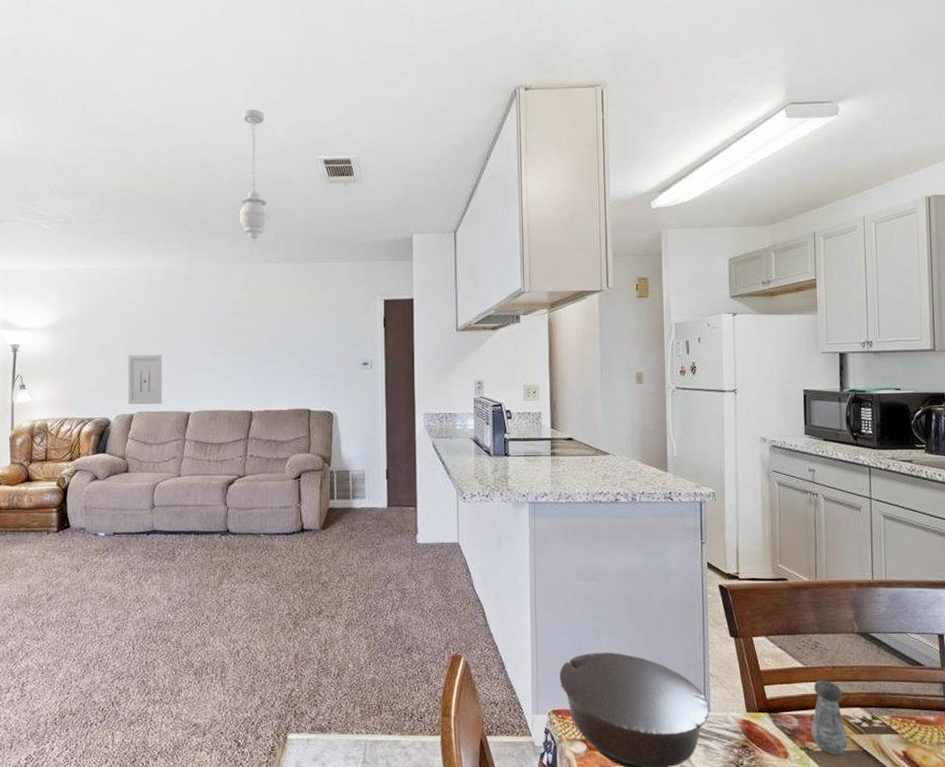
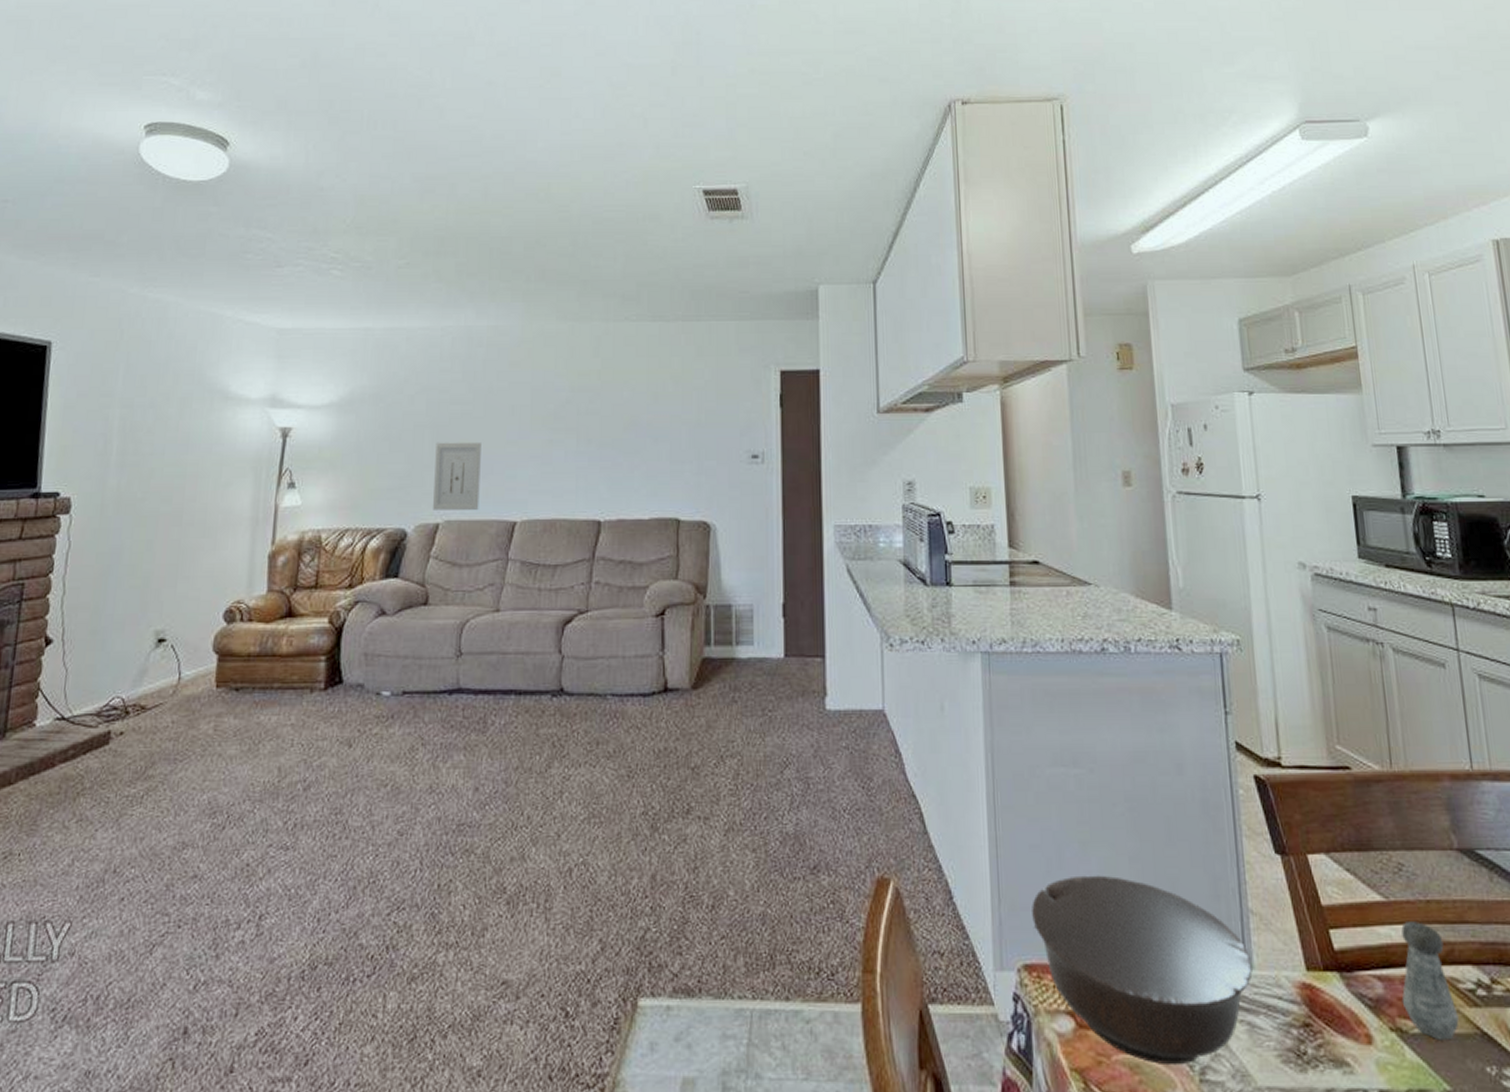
pendant light: present [237,109,271,242] -> none [588,126,632,295]

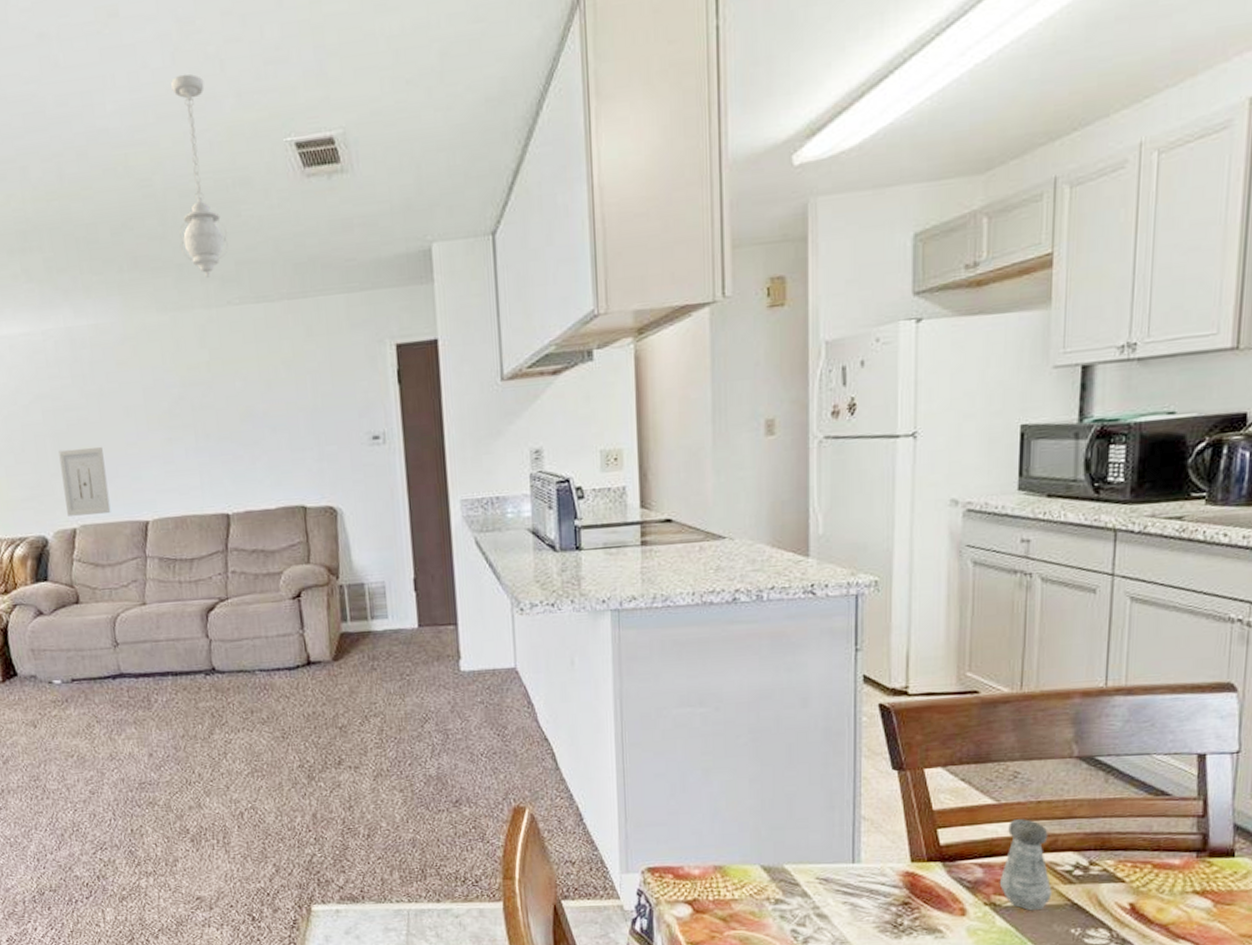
pendant light: none [588,126,632,295] -> present [171,74,228,278]
bowl: present [1032,875,1253,1066] -> none [656,795,859,938]

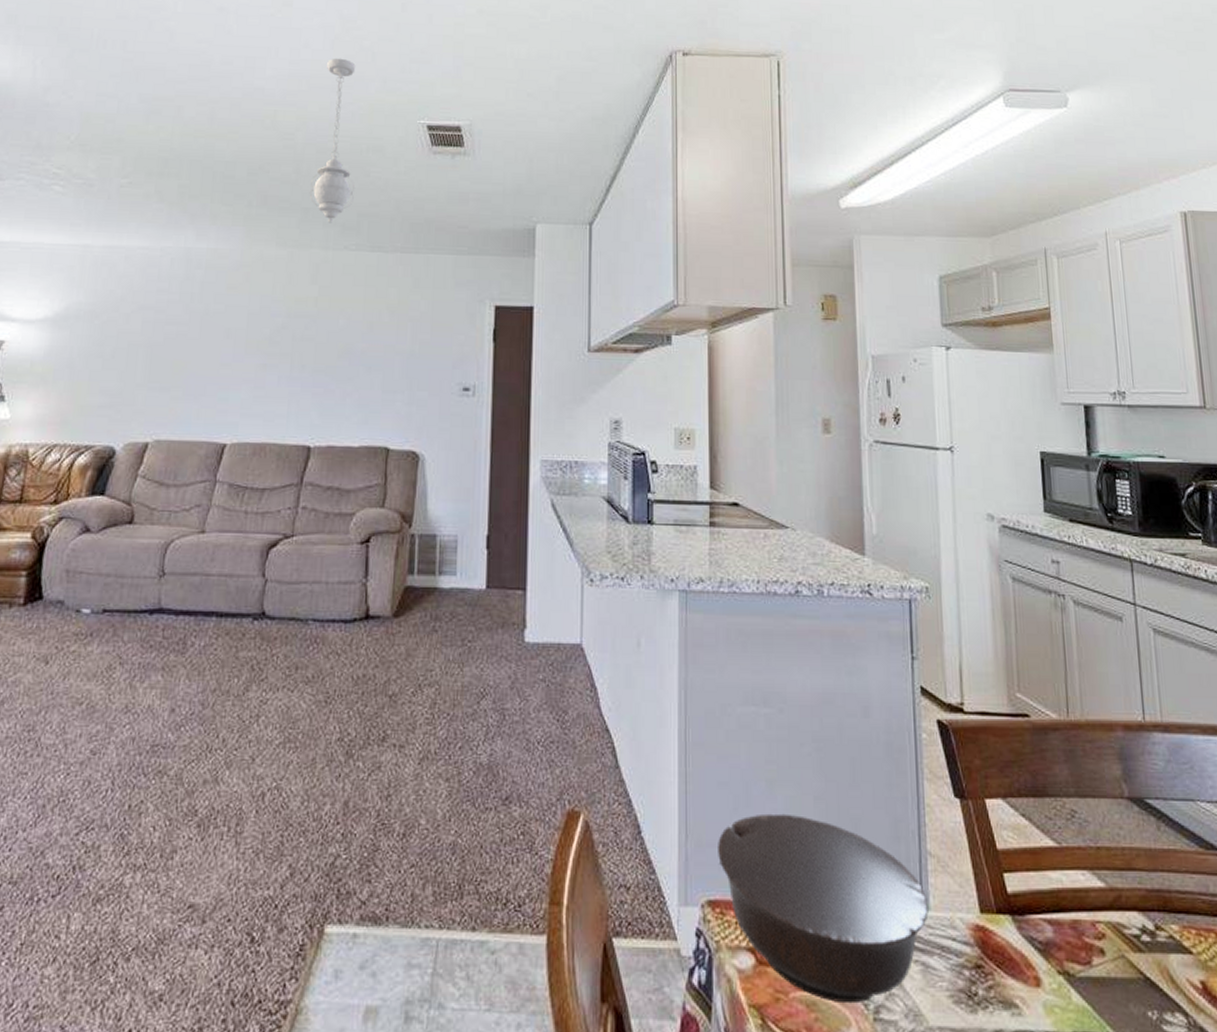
wall art: present [58,446,111,516] -> none [142,361,195,430]
bowl: none [656,795,859,938] -> present [718,813,929,1004]
salt shaker: present [999,819,1052,911] -> none [1070,867,1124,985]

